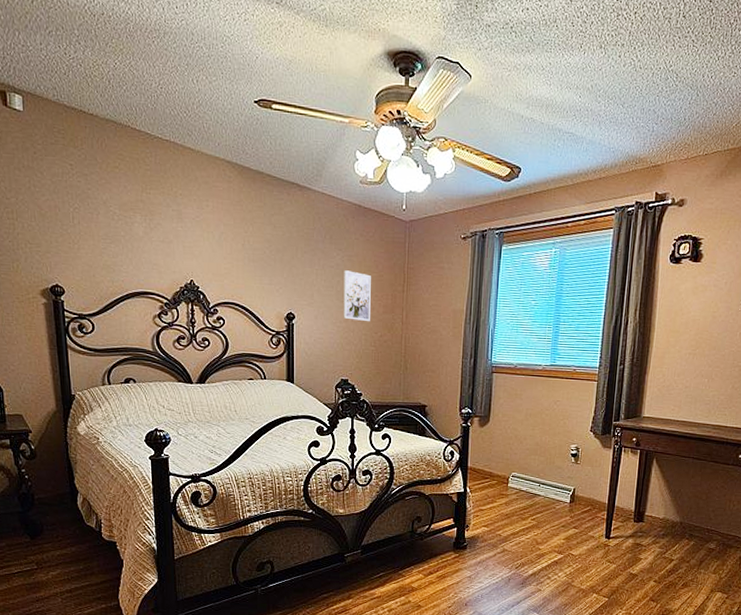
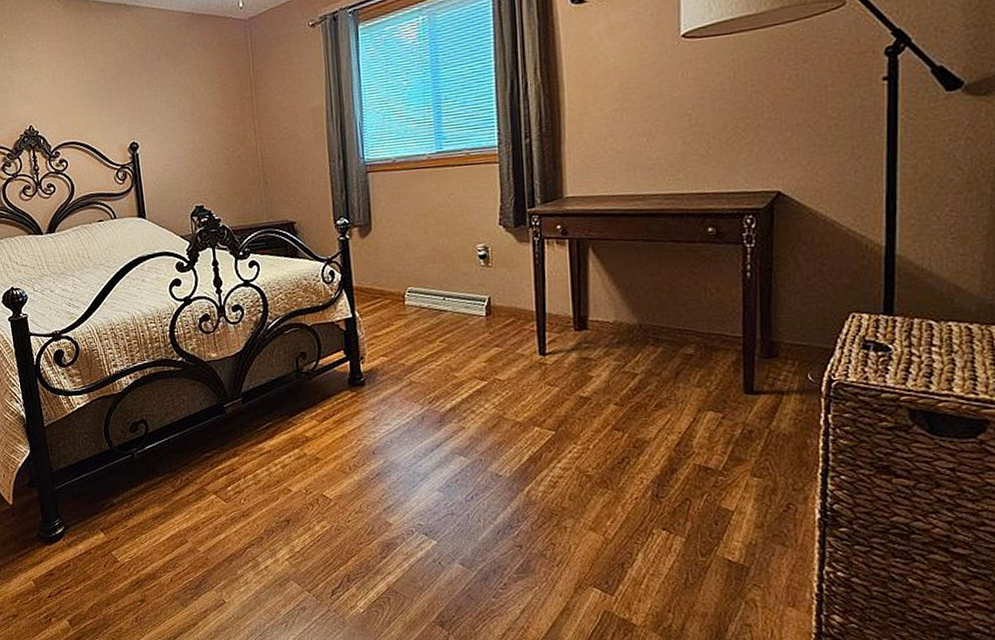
wall art: present [343,270,371,322] -> none [184,85,219,139]

